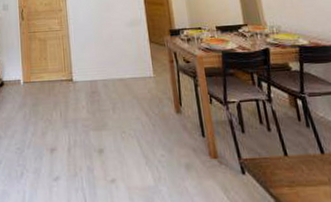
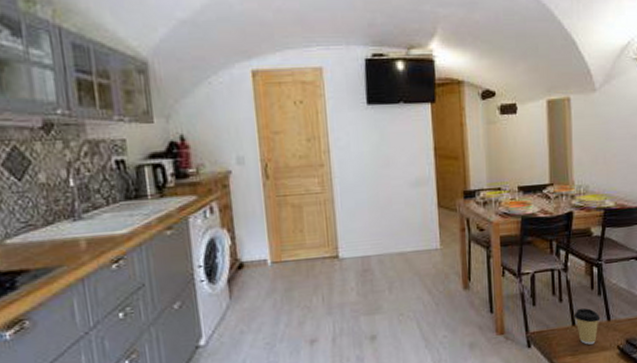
coffee cup: none [284,138,314,177] -> present [574,308,601,345]

